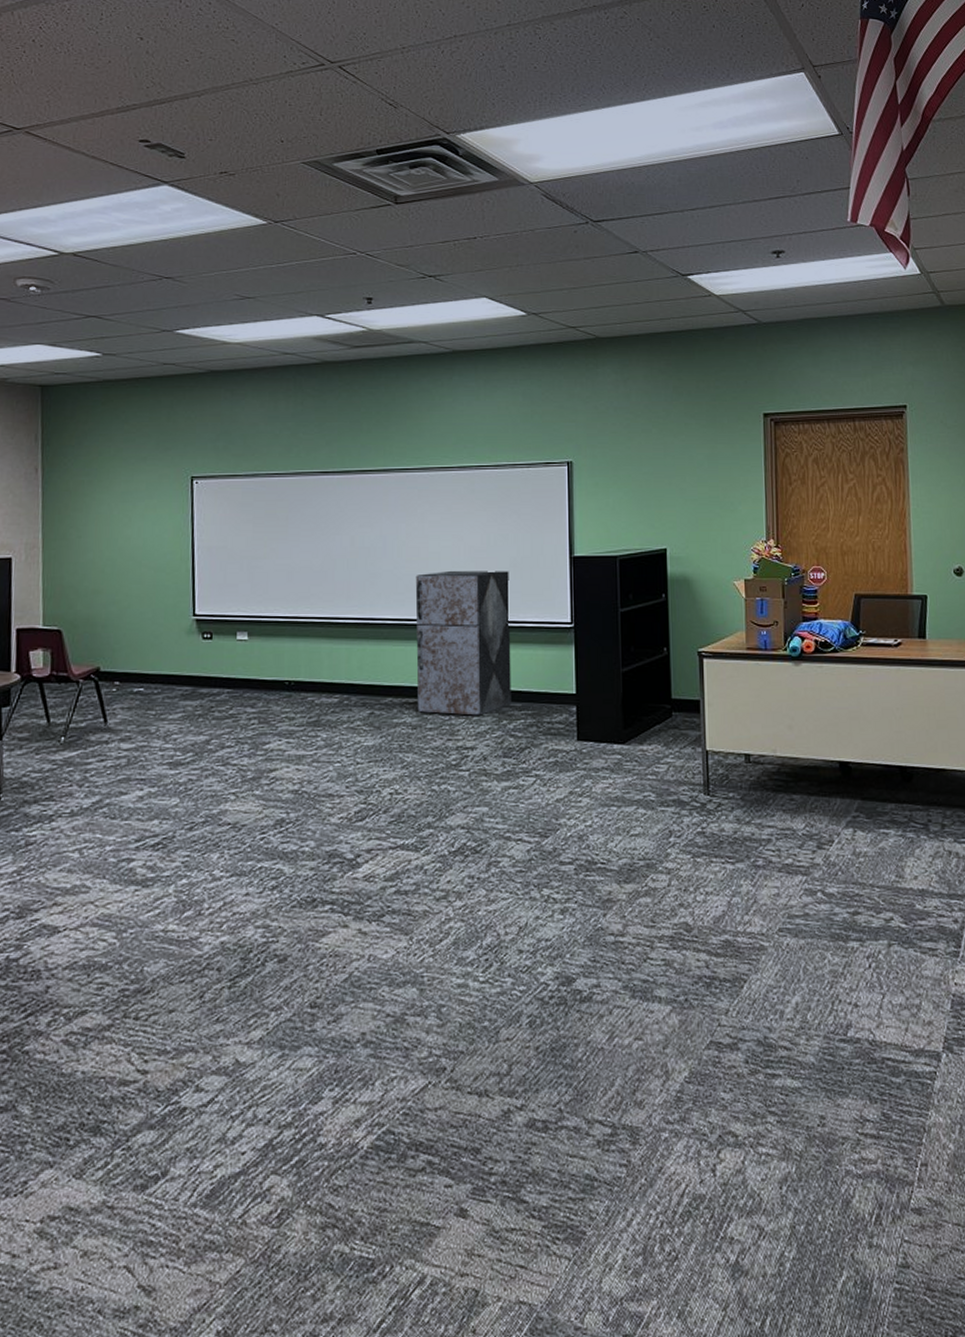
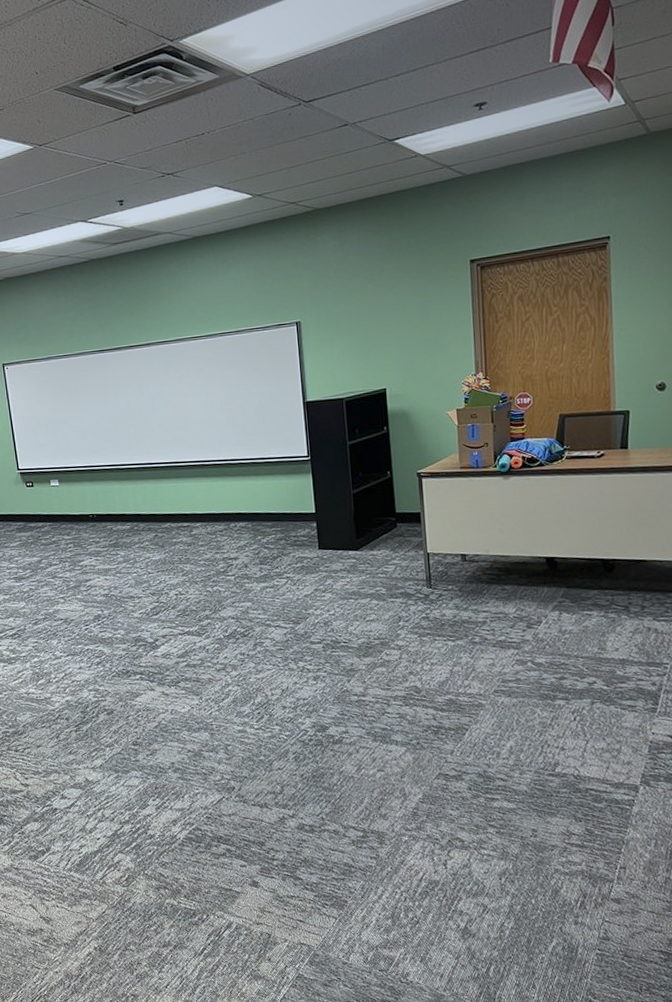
storage cabinet: present [415,571,512,716] -> none [179,417,264,534]

